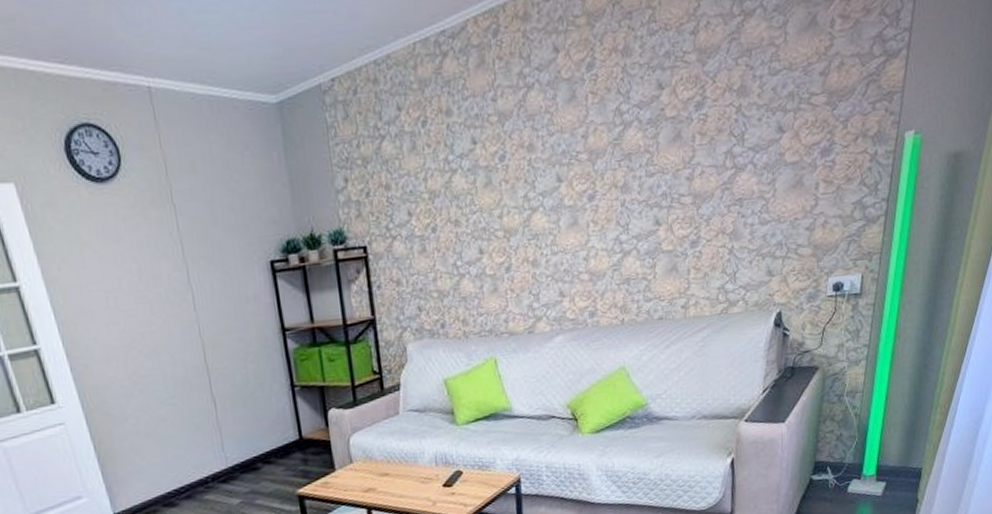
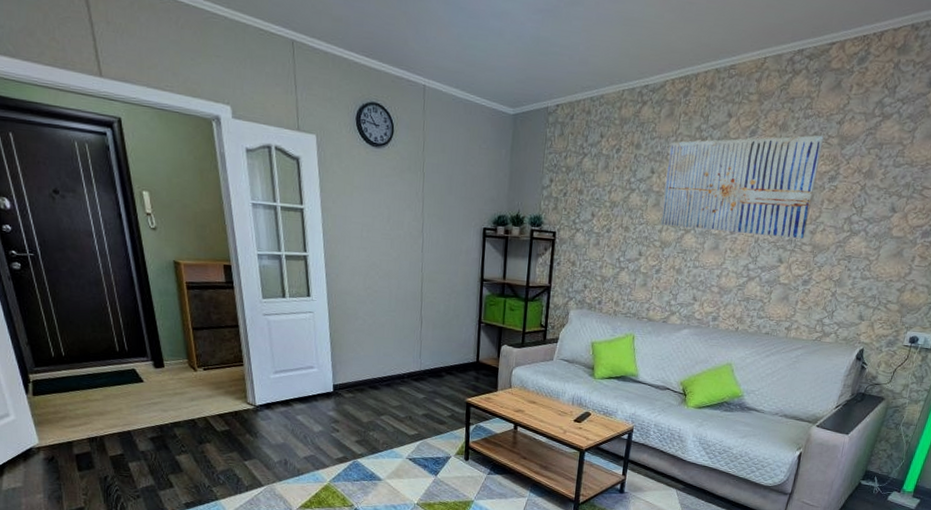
wall art: none [488,52,681,208] -> present [660,135,825,239]

